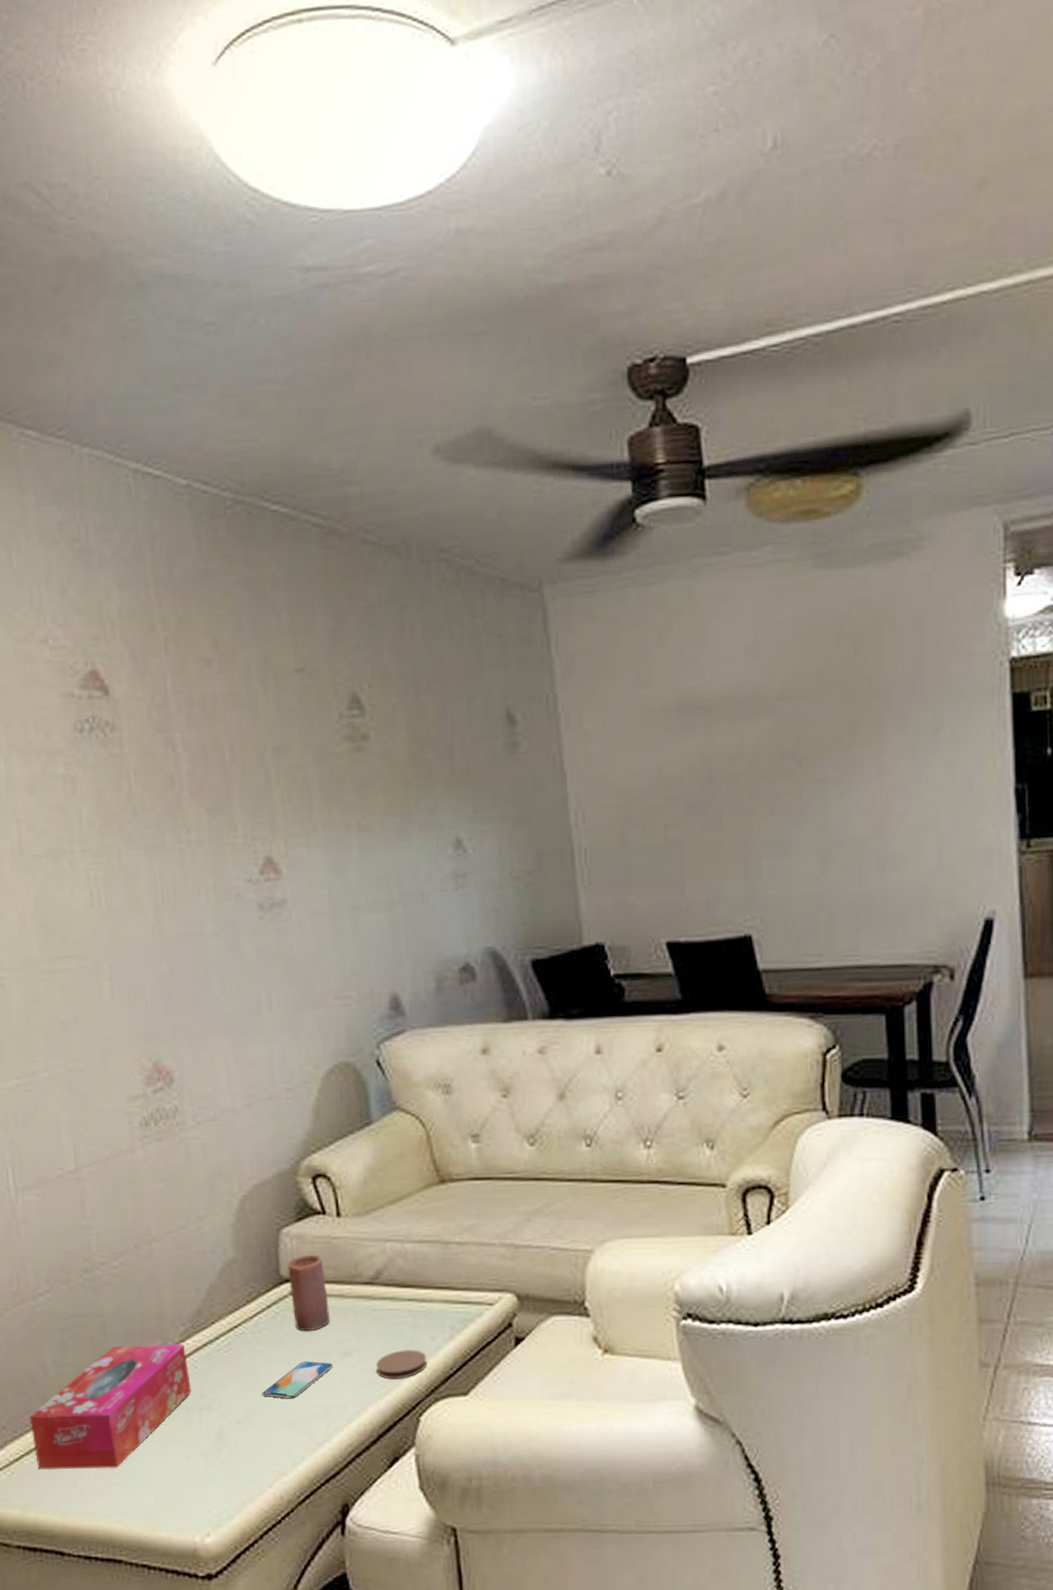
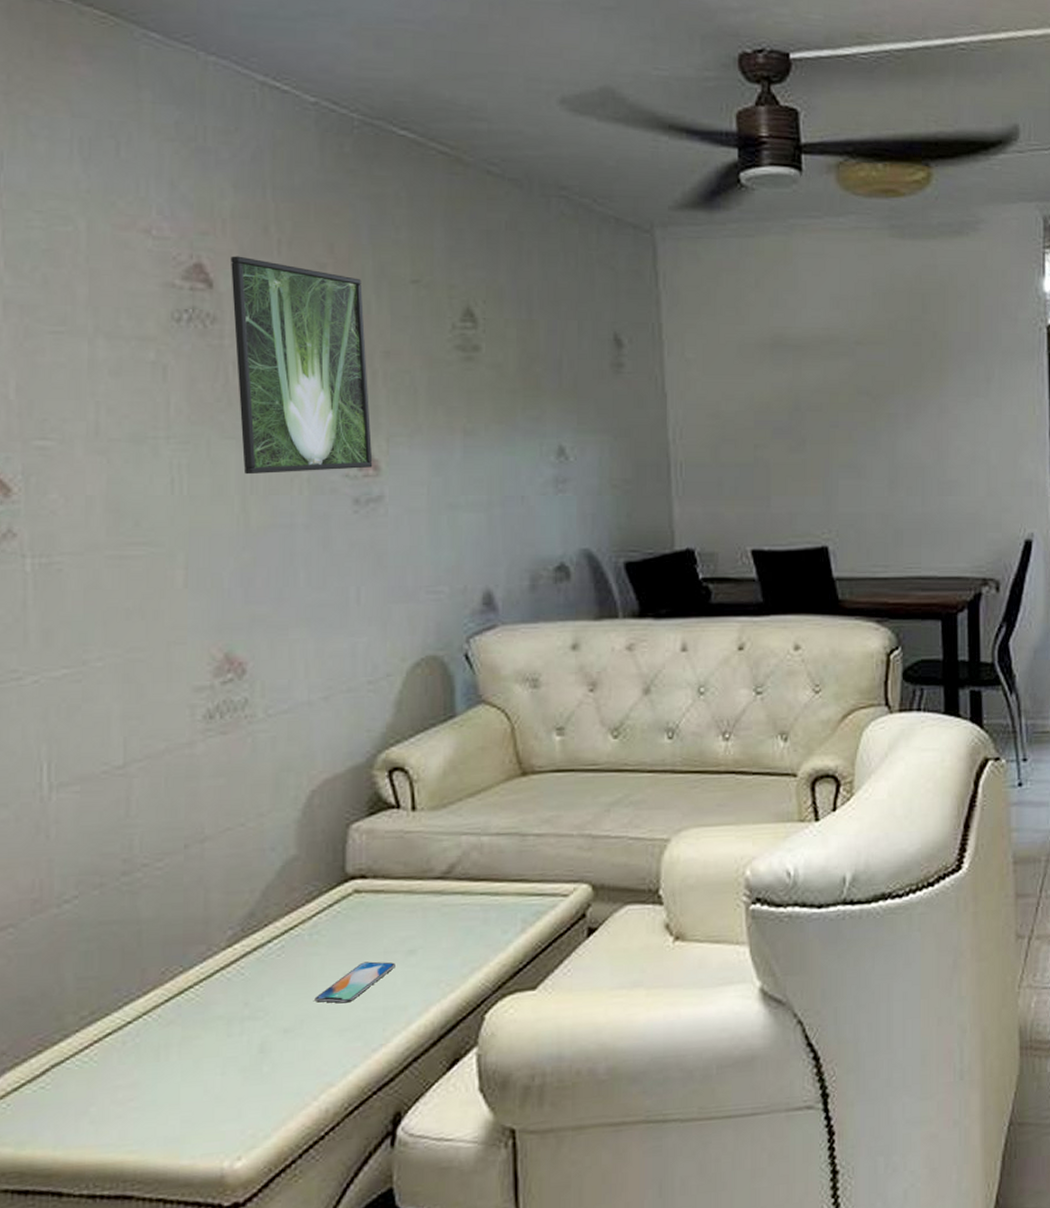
tissue box: present [29,1344,192,1470] -> none [37,949,235,1099]
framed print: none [123,659,273,884] -> present [231,256,373,475]
candle: present [287,1254,330,1331] -> none [354,849,396,930]
coaster: present [376,1350,428,1380] -> none [442,945,496,977]

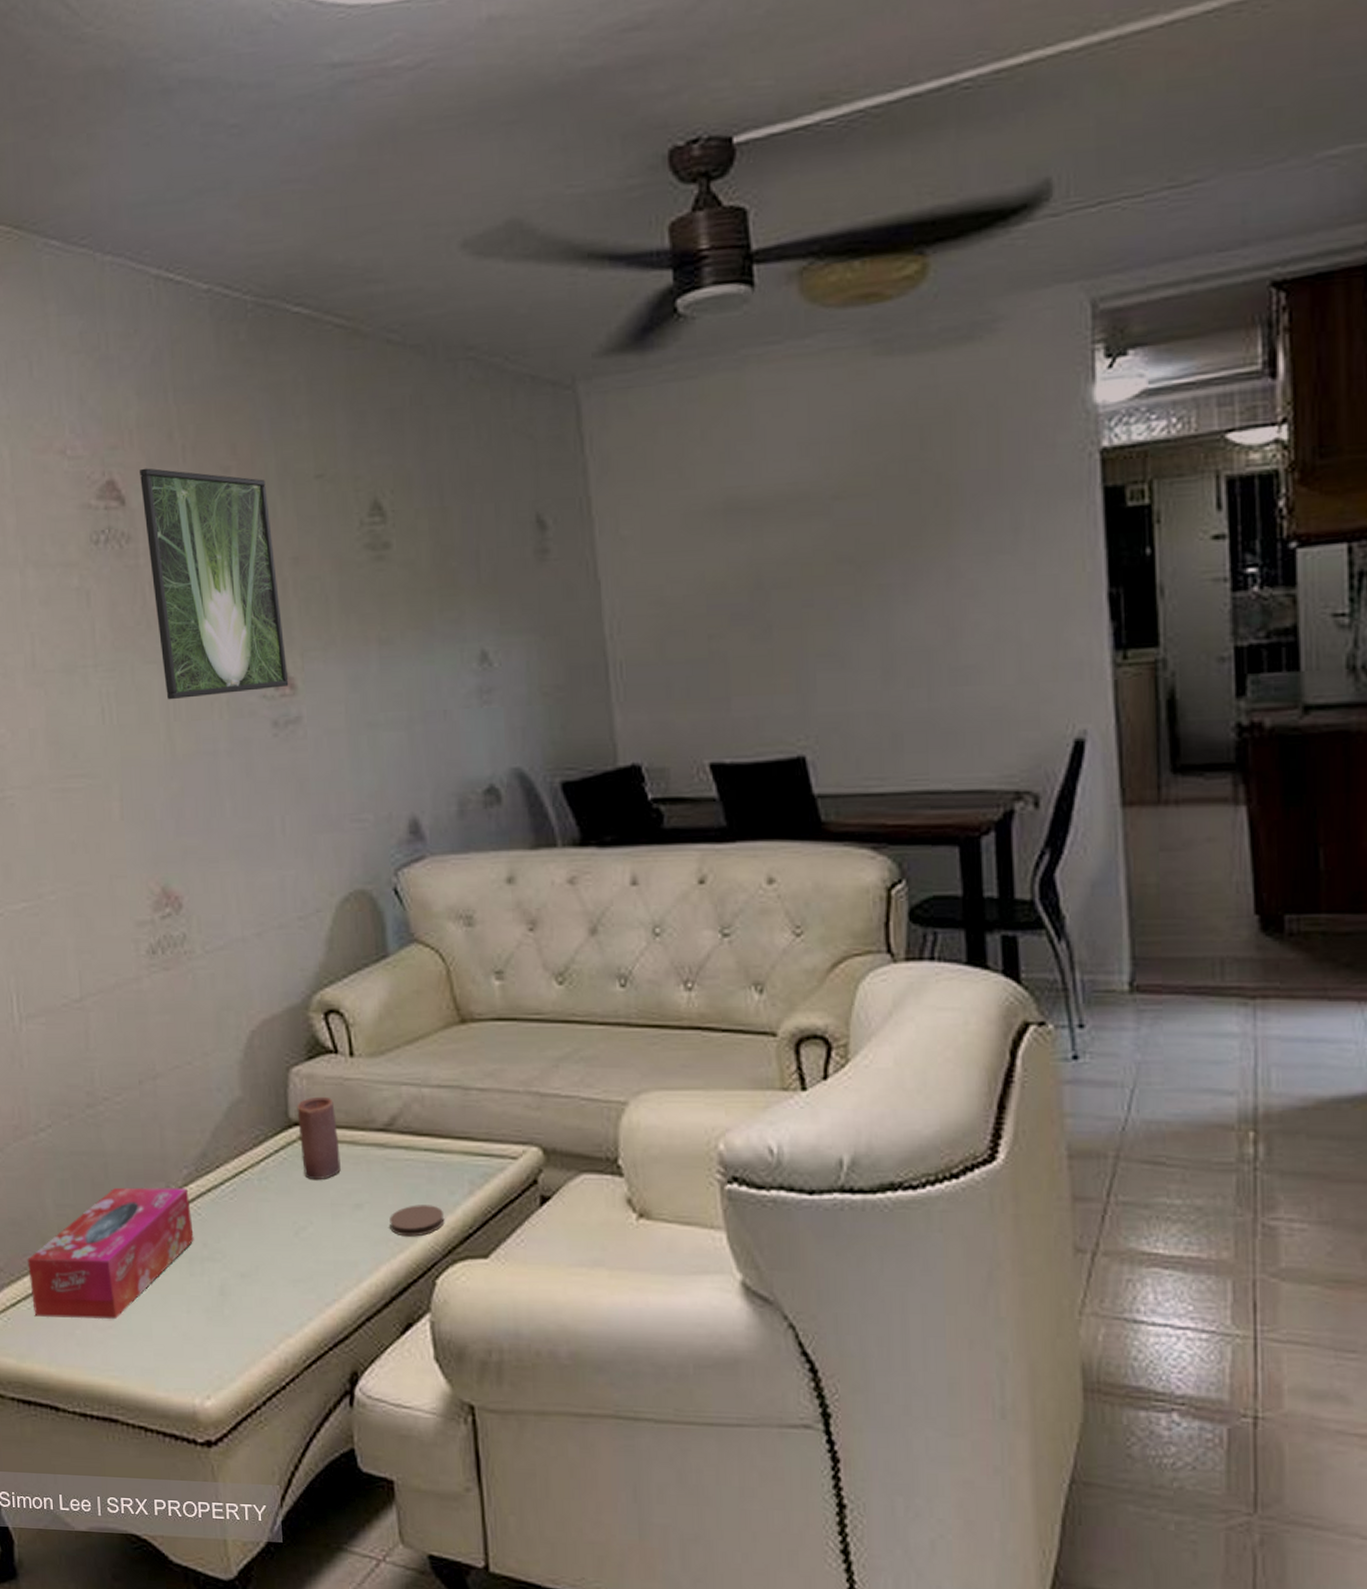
tissue box: none [37,949,235,1099] -> present [27,1187,194,1320]
smartphone: present [314,961,395,1004] -> none [267,1212,343,1253]
candle: none [354,849,396,930] -> present [297,1096,341,1179]
coaster: none [442,945,496,977] -> present [389,1205,445,1237]

